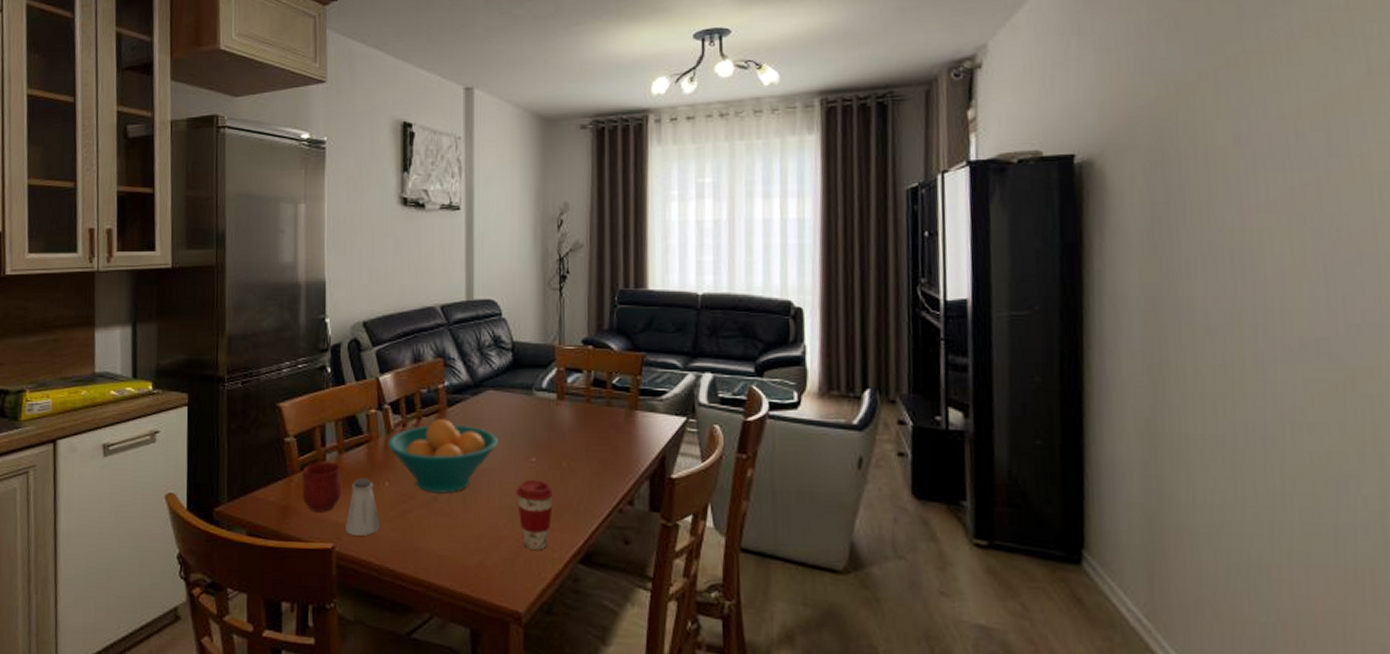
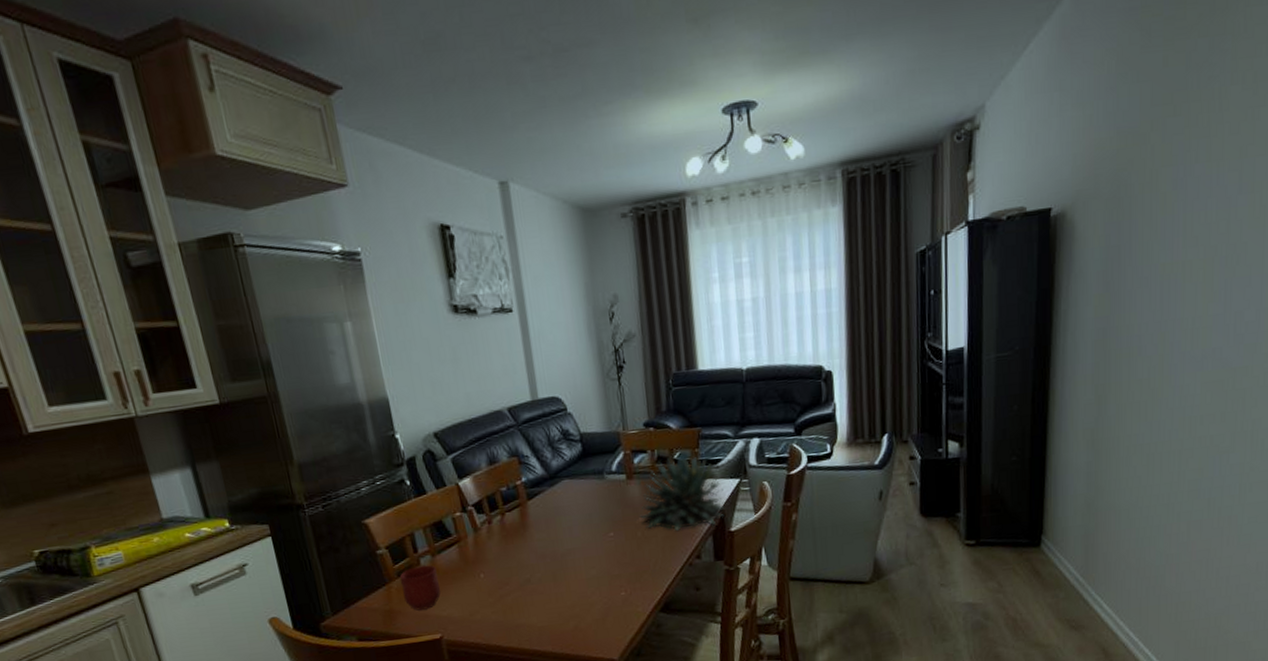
saltshaker: present [346,478,380,536] -> none [449,574,482,624]
fruit bowl: present [387,419,498,494] -> none [476,511,579,577]
coffee cup: present [515,479,554,550] -> none [599,550,633,608]
succulent plant: none [566,382,667,467] -> present [639,456,725,531]

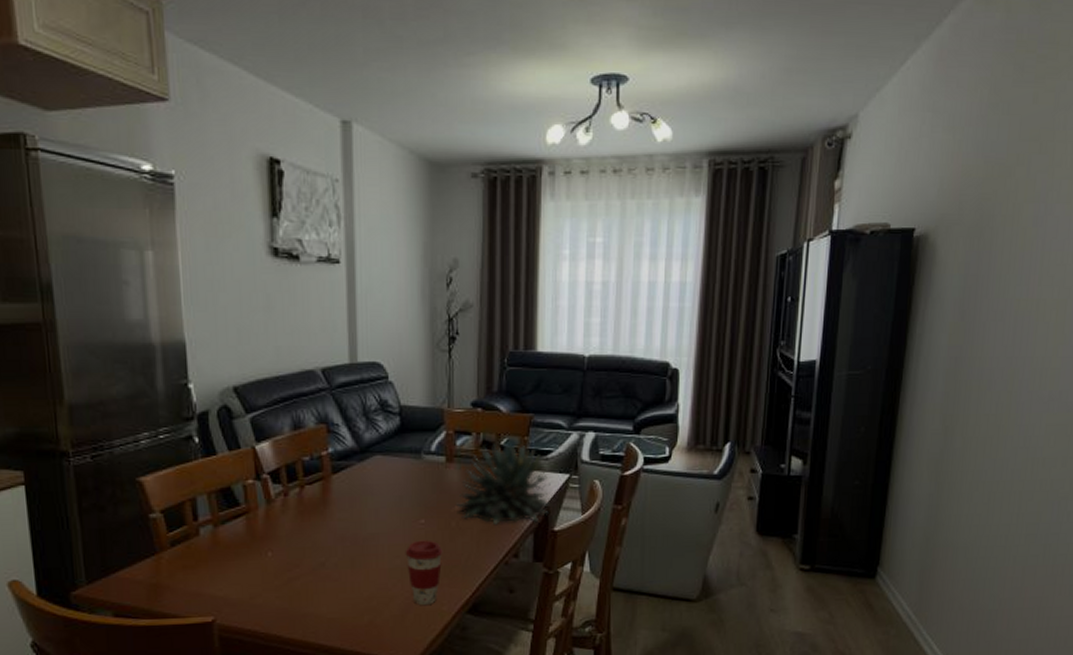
mug: present [399,565,441,611] -> none [172,536,219,587]
coffee cup: none [599,550,633,608] -> present [405,540,443,605]

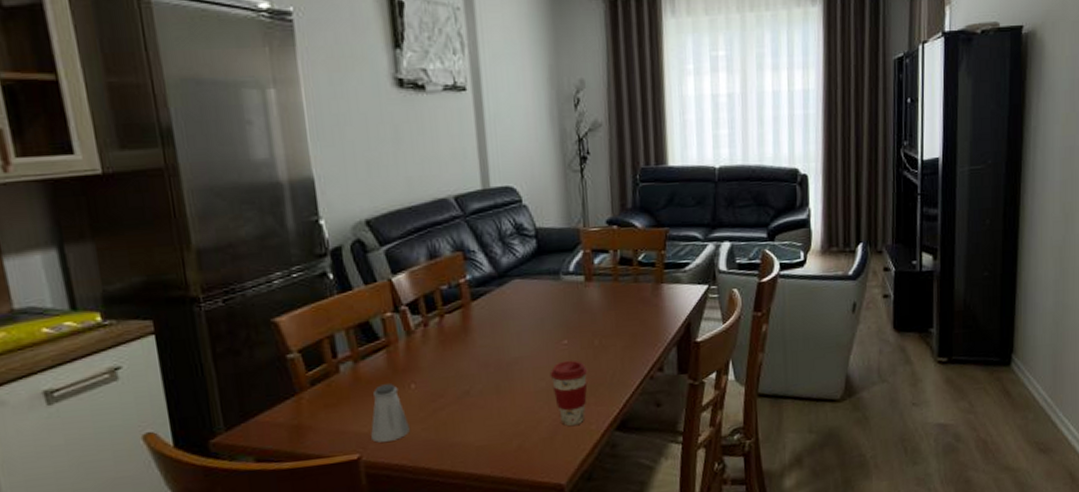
saltshaker: none [226,550,264,607] -> present [371,384,410,443]
succulent plant: present [455,443,551,524] -> none [597,258,691,340]

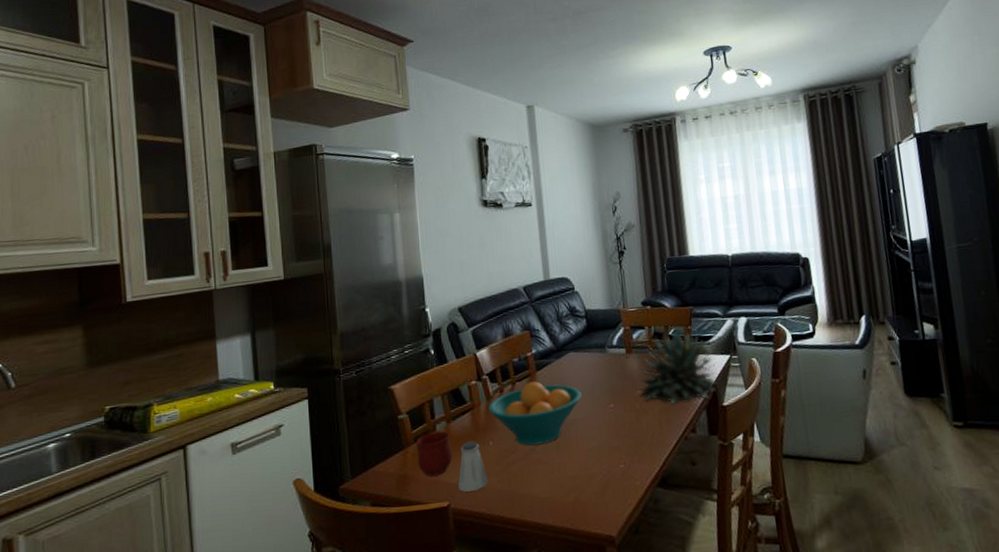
mug: none [312,372,362,426] -> present [416,431,452,477]
fruit bowl: none [408,313,529,388] -> present [488,381,582,446]
coffee cup: present [549,360,588,426] -> none [599,421,632,481]
succulent plant: none [597,258,691,340] -> present [637,333,717,404]

